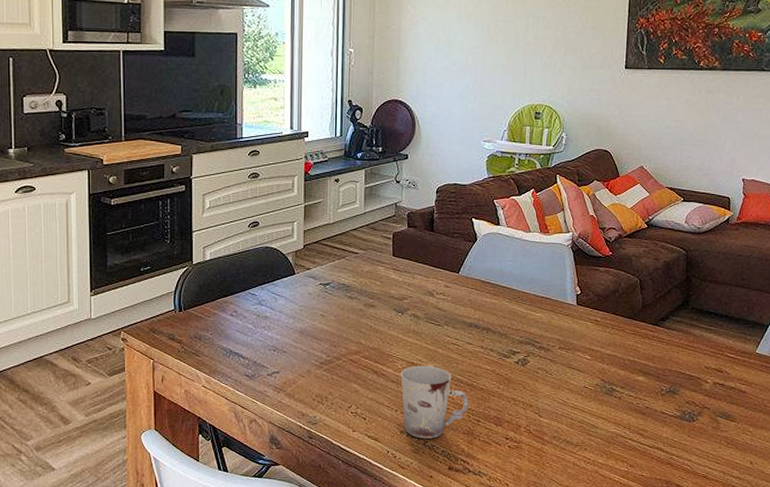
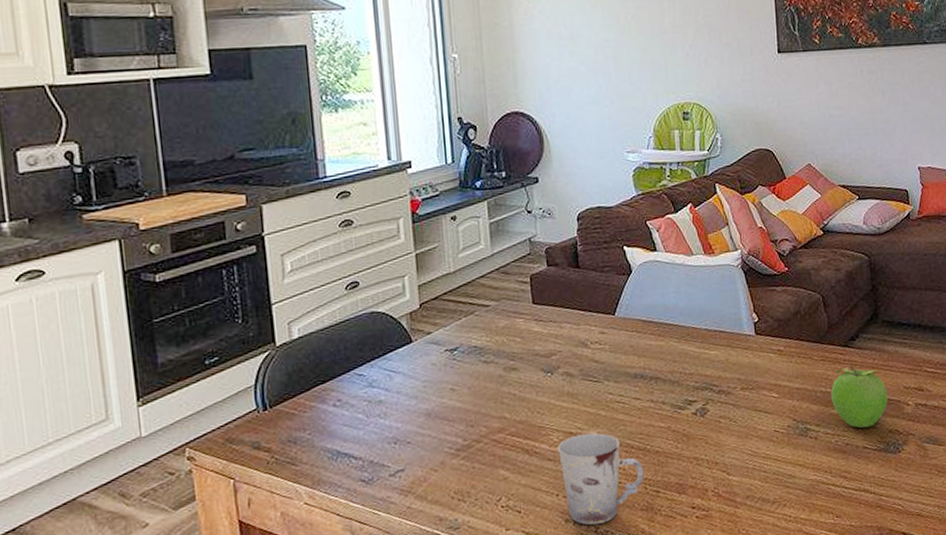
fruit: none [637,343,689,396] -> present [830,366,888,428]

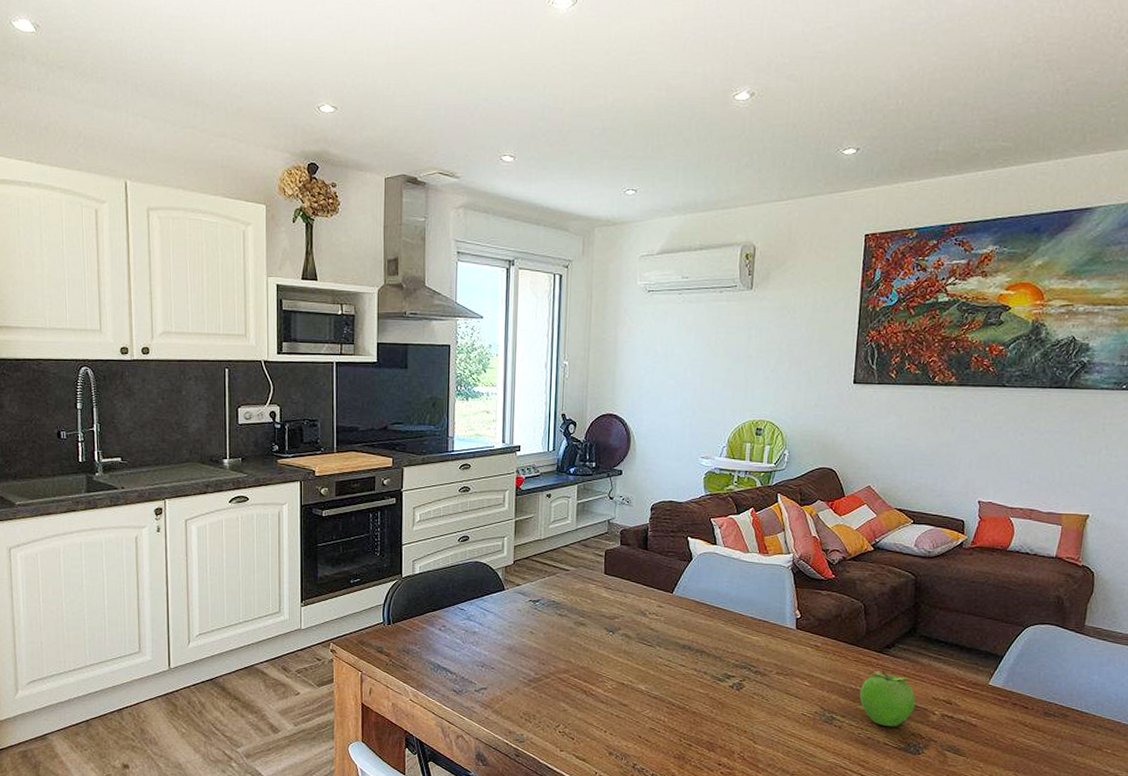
cup: present [558,432,644,525] -> none [610,686,681,762]

